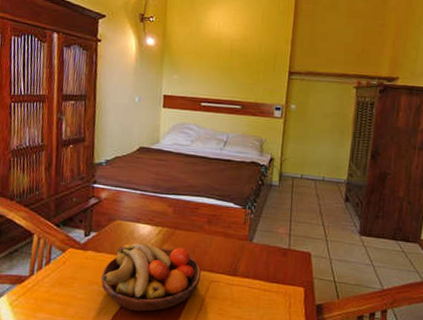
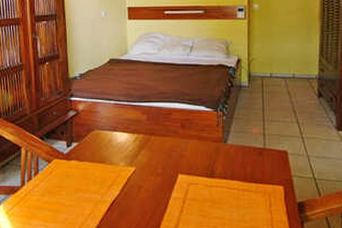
fruit bowl: present [101,242,201,312] -> none [86,149,180,215]

